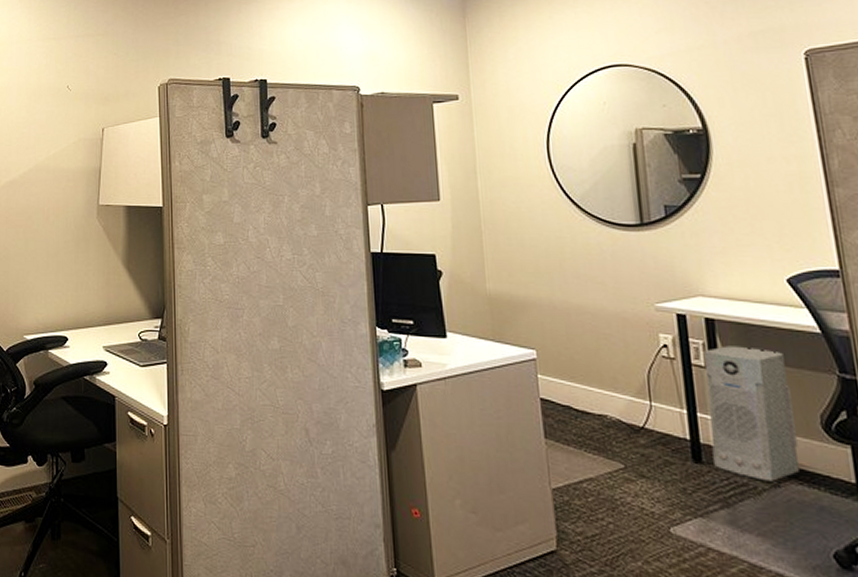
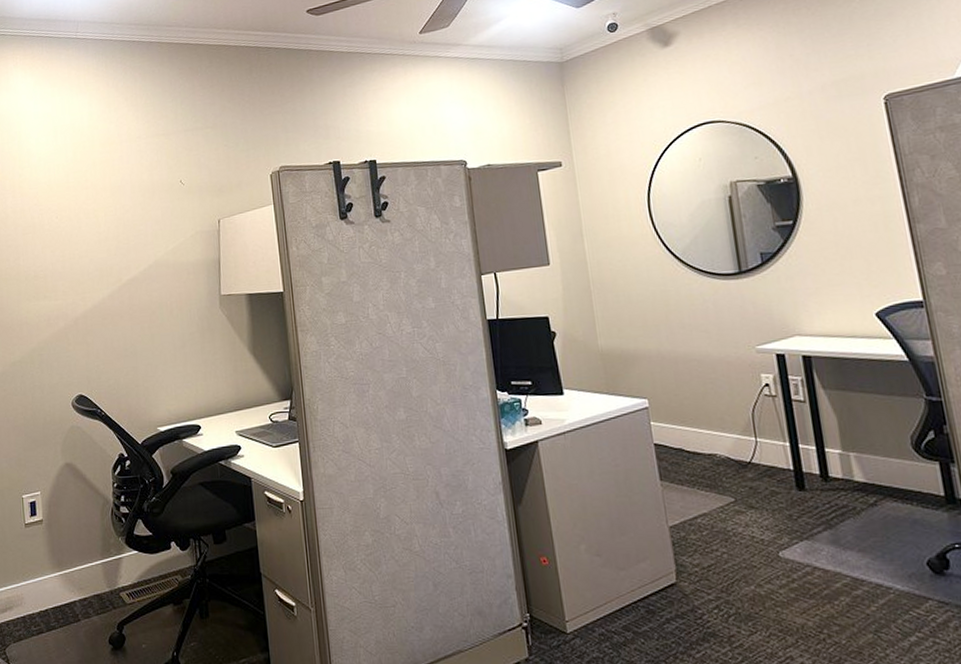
air purifier: present [704,346,799,482] -> none [803,379,893,502]

